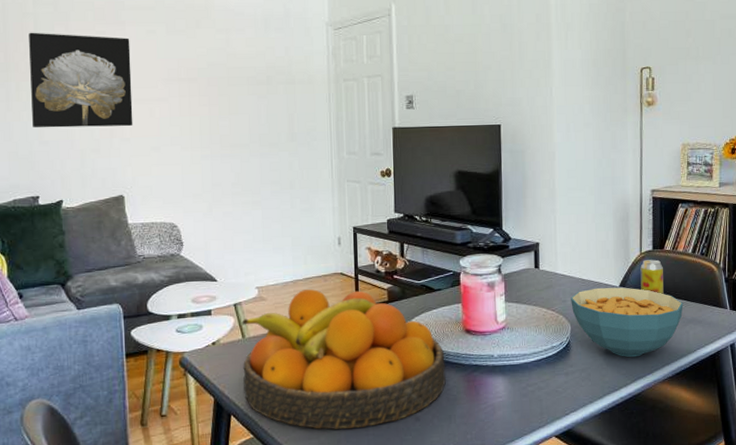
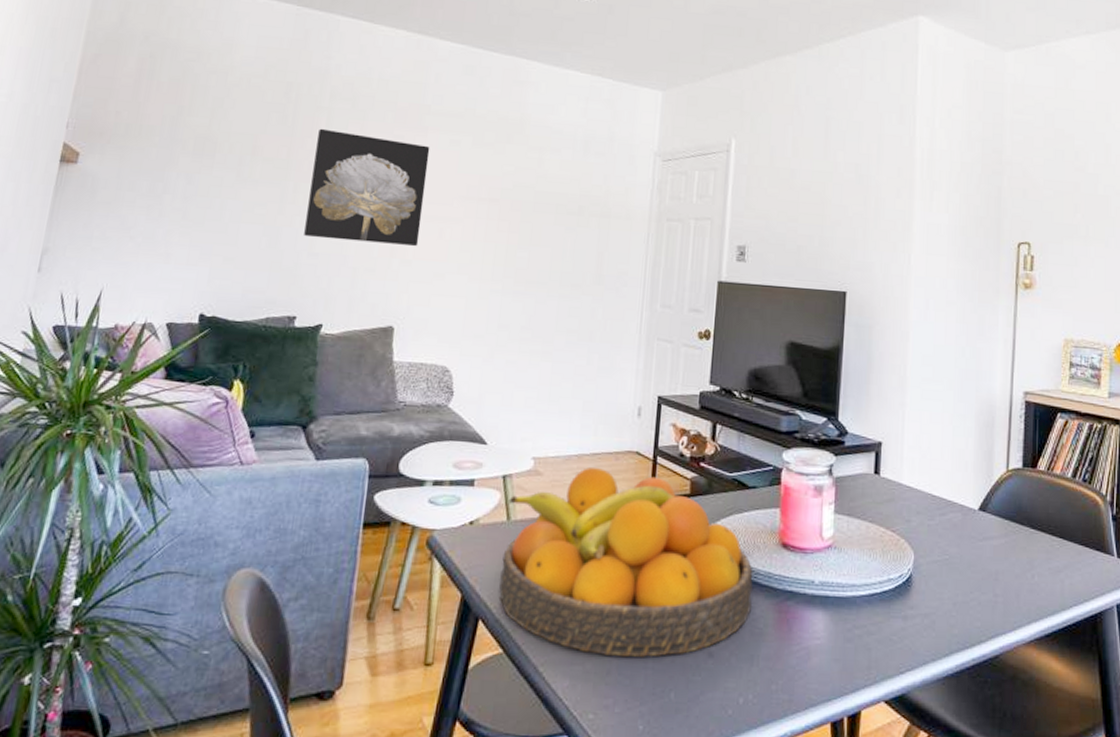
cereal bowl: present [571,287,683,358] -> none [916,508,1058,607]
beverage can: present [640,259,664,294] -> none [1005,480,1034,526]

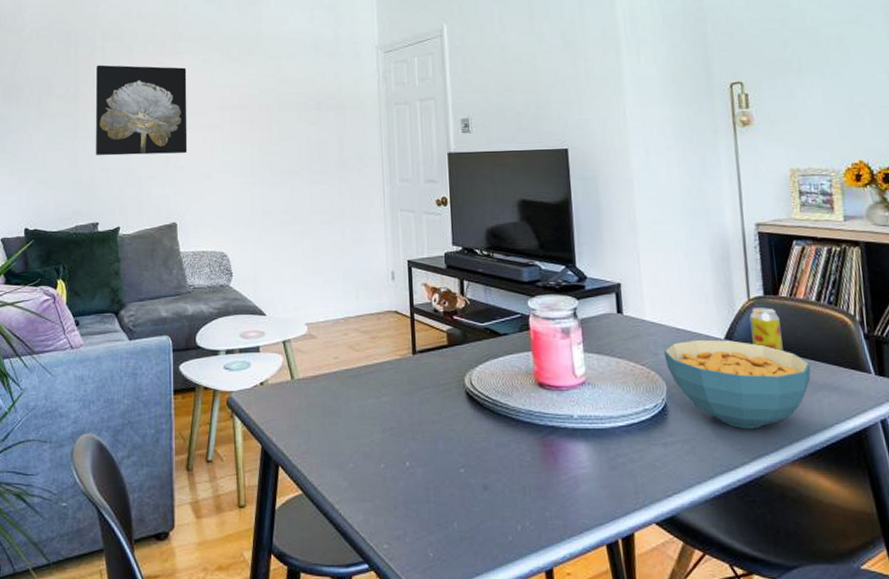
fruit bowl: present [499,468,753,658] -> none [290,328,517,493]
cereal bowl: none [916,508,1058,607] -> present [664,339,811,429]
beverage can: none [1005,480,1034,526] -> present [749,308,783,351]

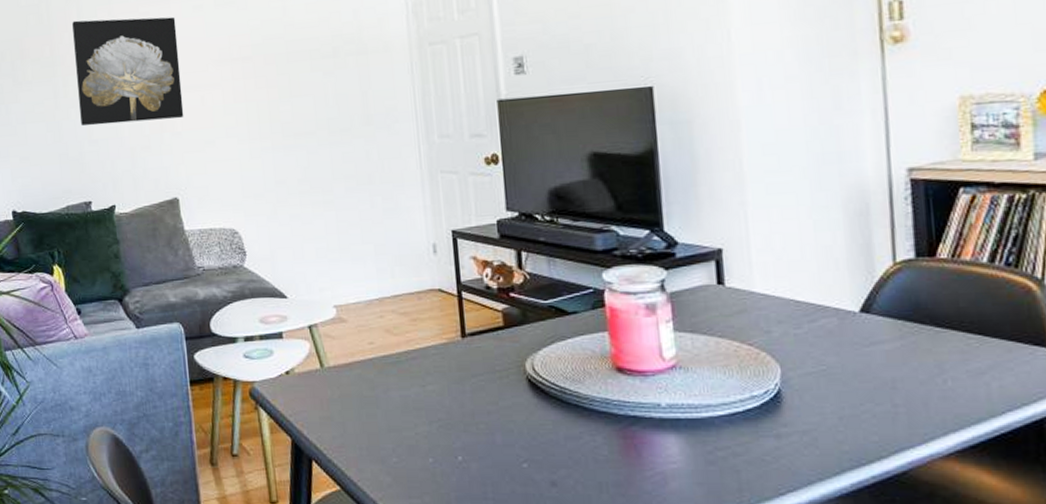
cereal bowl: present [664,339,811,429] -> none [778,313,978,418]
beverage can: present [749,308,783,351] -> none [894,272,940,325]

